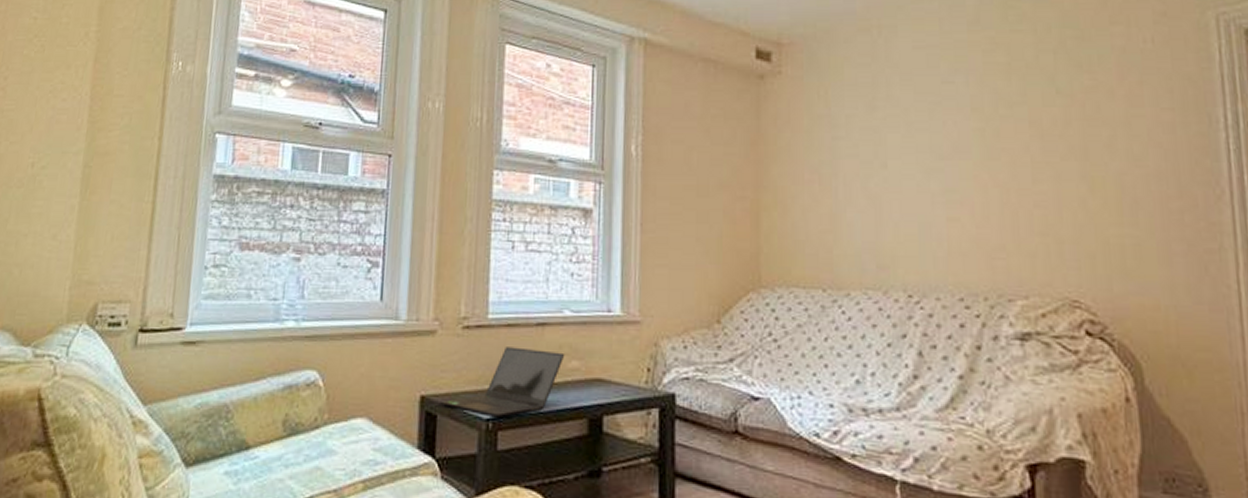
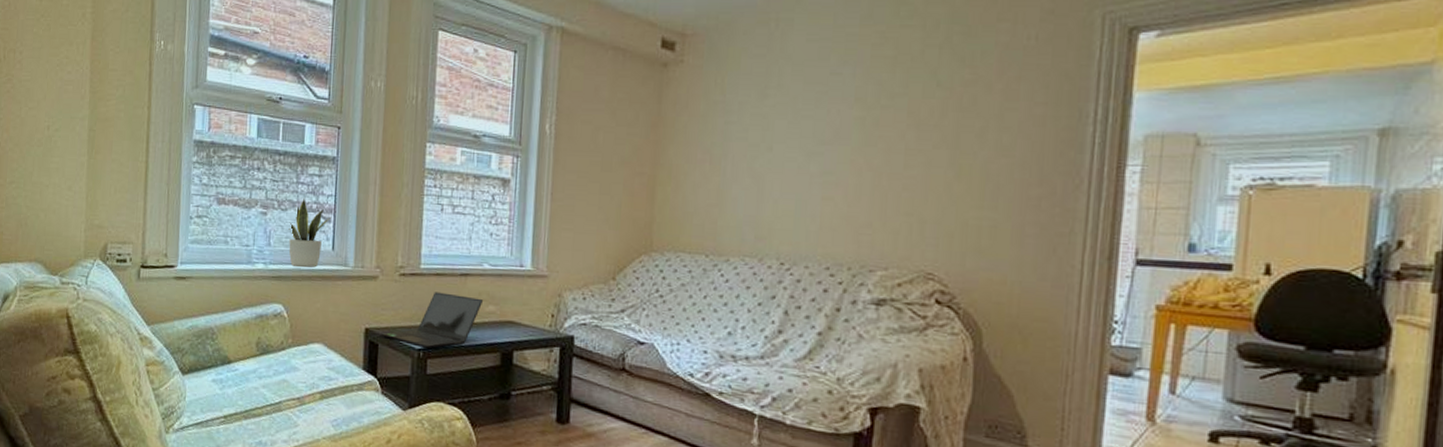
potted plant: none [326,238,381,324] -> present [289,197,332,269]

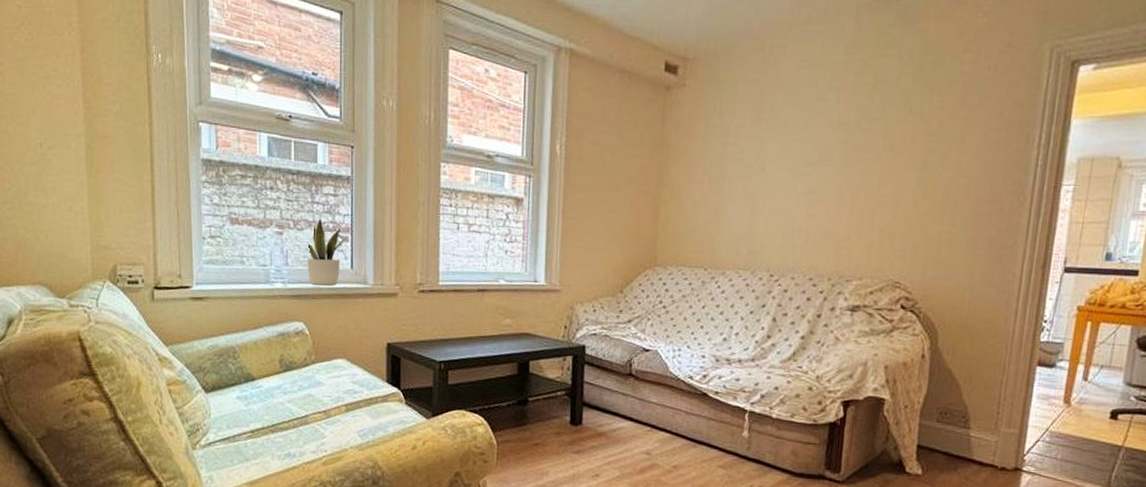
laptop: present [381,292,484,348] -> none [402,307,501,361]

